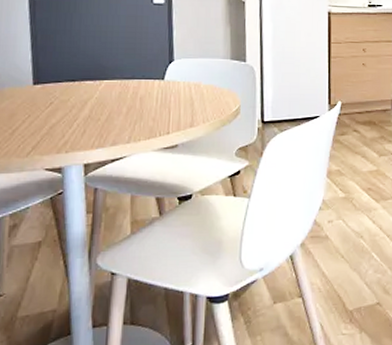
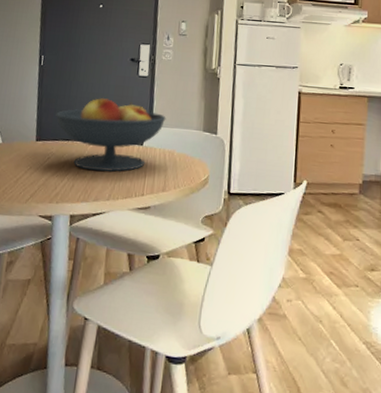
fruit bowl: none [54,31,189,113] -> present [55,98,166,172]

